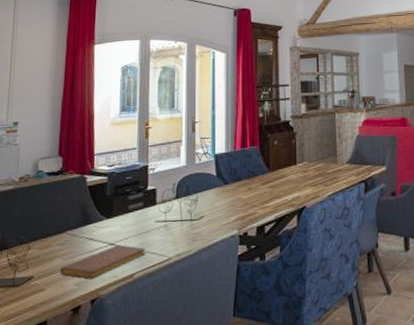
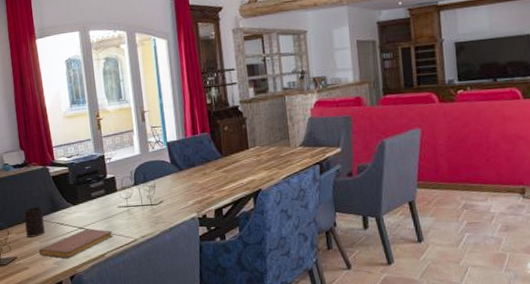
cup: none [48,219,72,254] -> present [23,207,45,238]

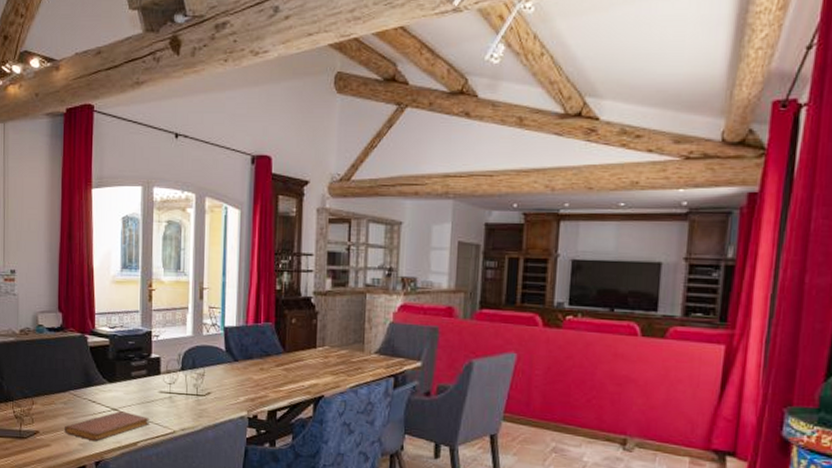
cup: present [23,207,45,238] -> none [52,378,74,412]

